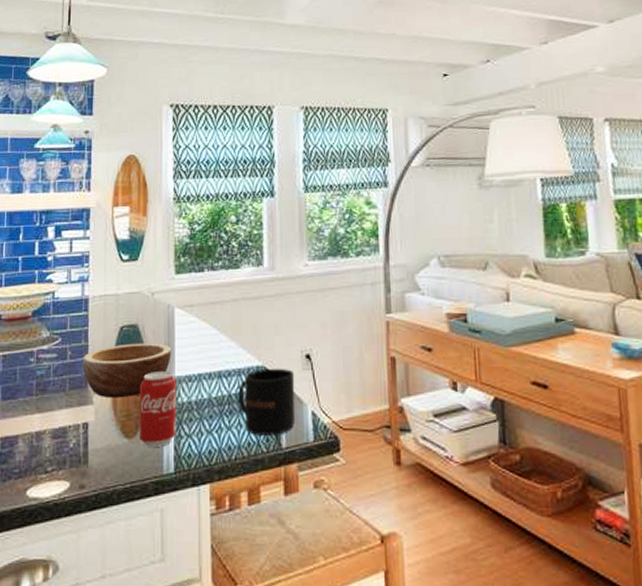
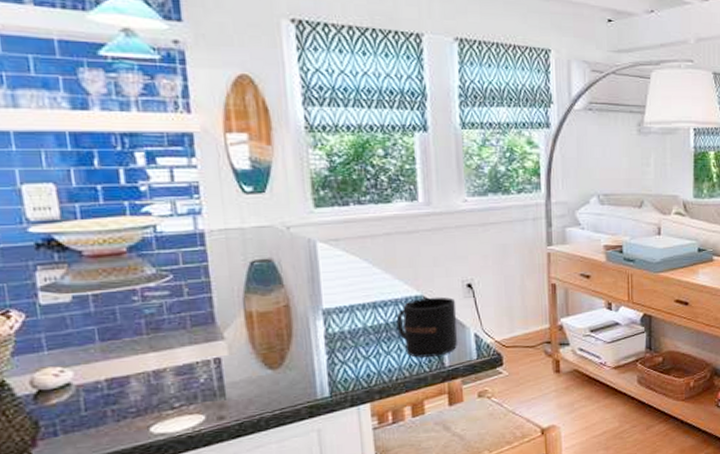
bowl: present [82,343,171,398] -> none [205,277,317,333]
beverage can: present [140,371,177,447] -> none [282,304,329,376]

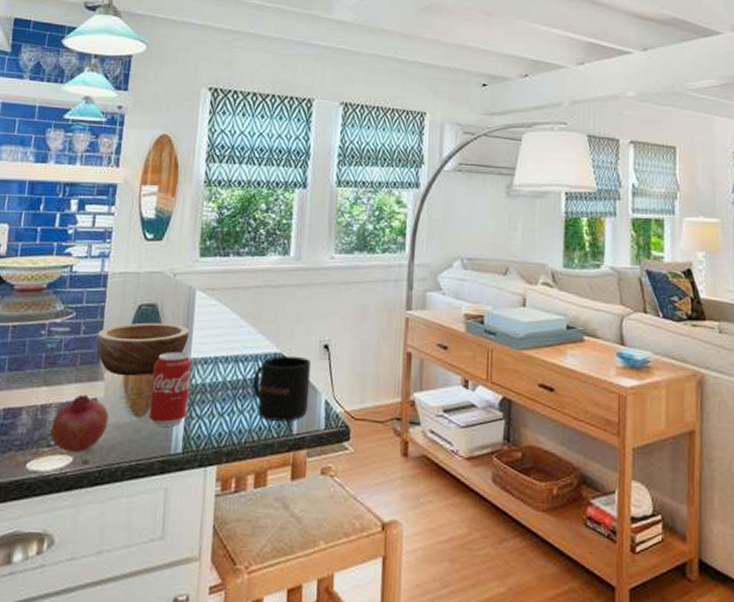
fruit: none [171,355,240,411] -> present [50,394,109,452]
bowl: none [205,277,317,333] -> present [95,322,190,376]
beverage can: none [282,304,329,376] -> present [149,352,192,426]

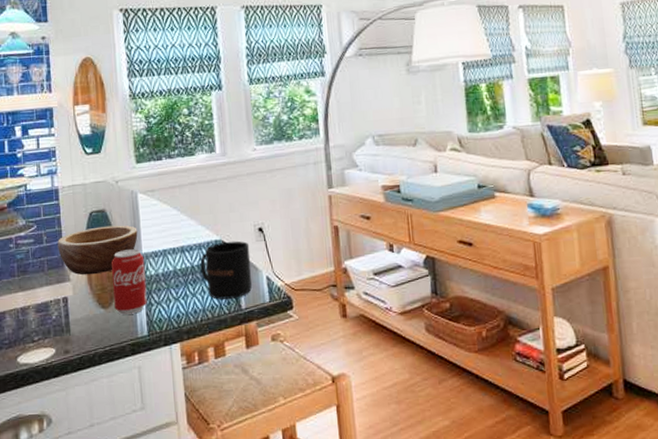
fruit: present [50,394,109,452] -> none [33,295,80,345]

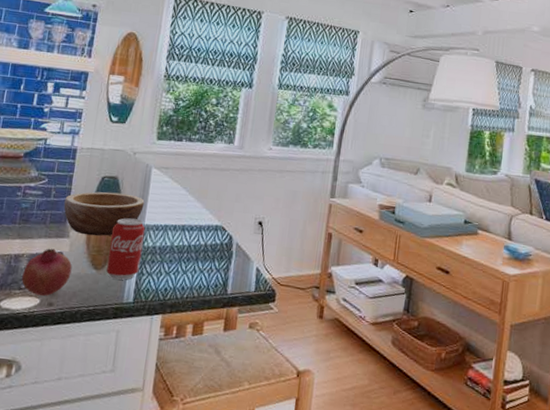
fruit: none [33,295,80,345] -> present [21,248,72,296]
mug: present [200,240,253,300] -> none [196,228,247,283]

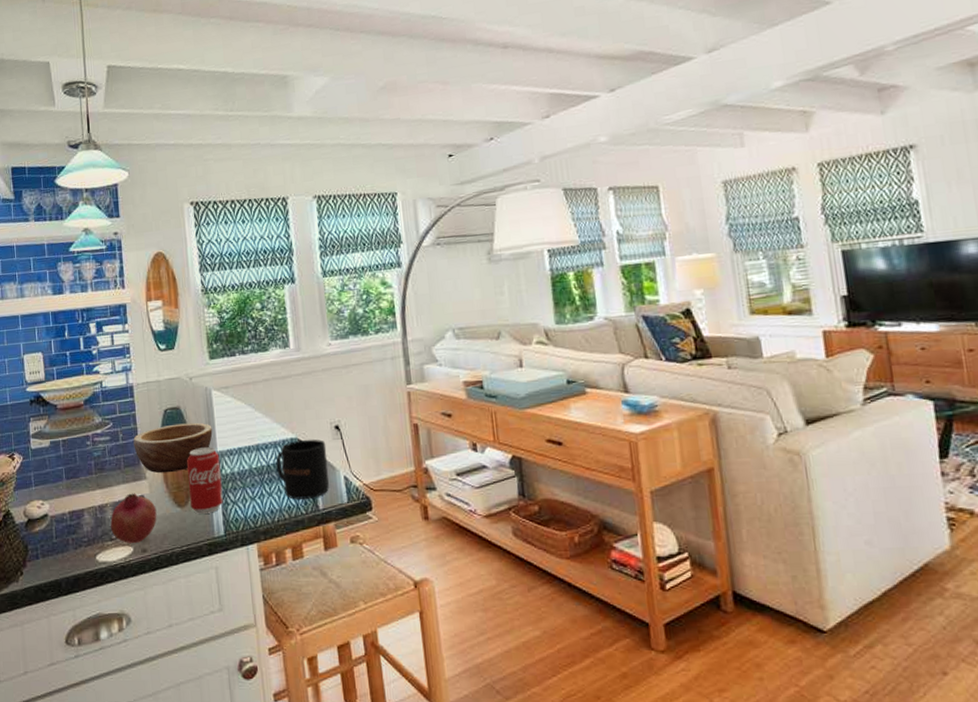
mug: none [196,228,247,283] -> present [275,439,330,500]

